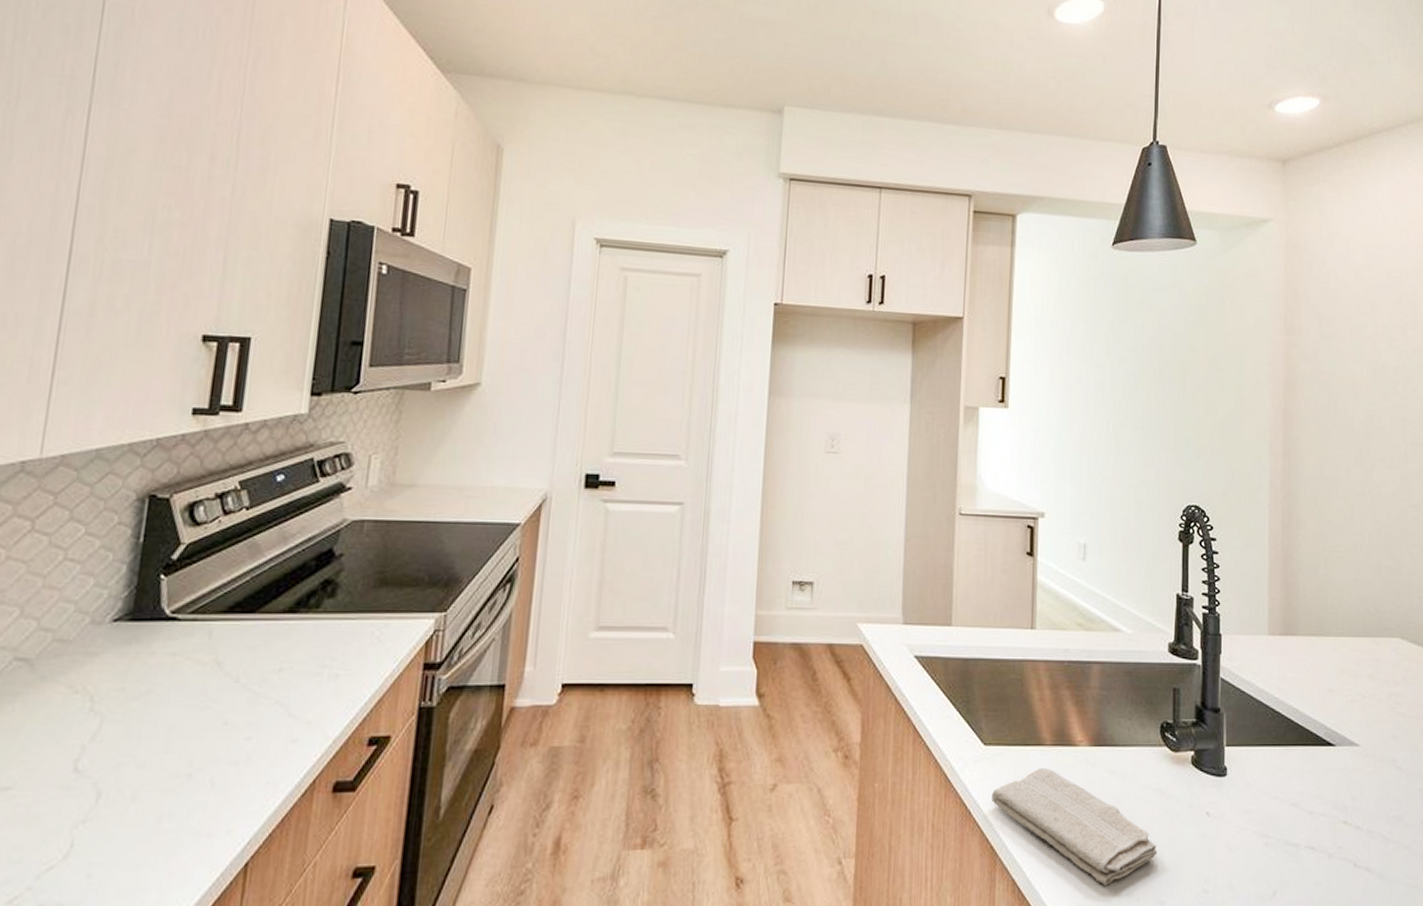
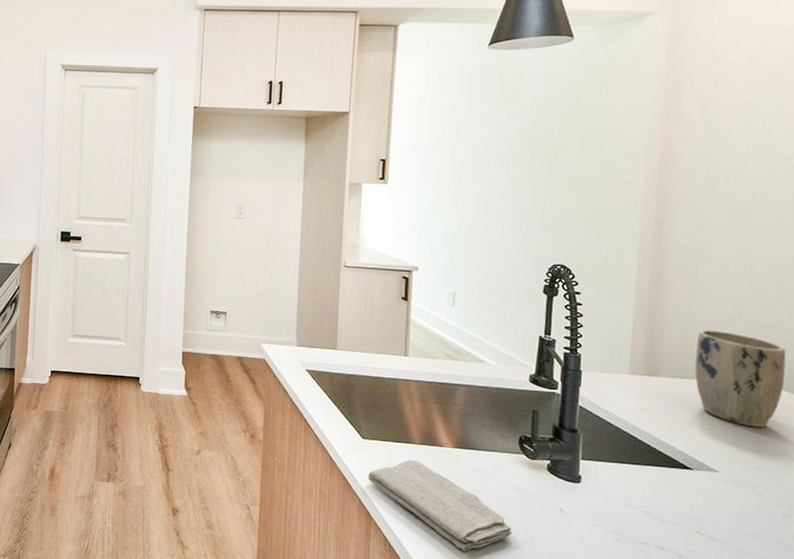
plant pot: none [1330,577,1411,689] -> present [695,330,786,428]

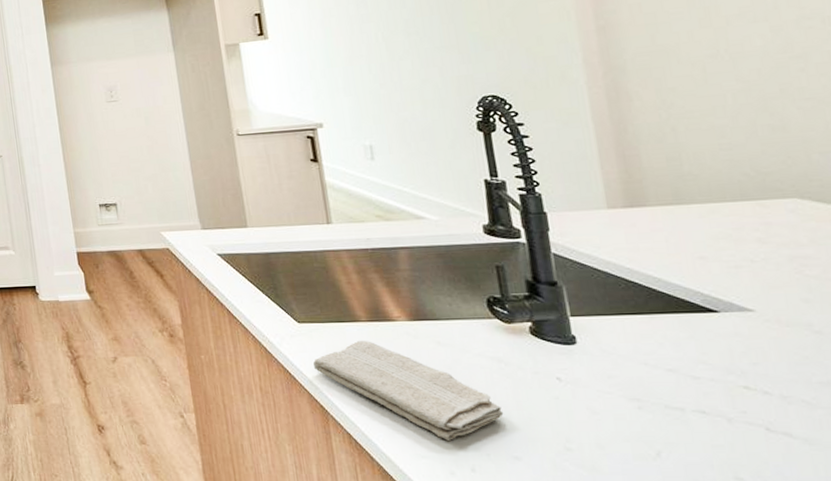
plant pot: present [695,330,786,428] -> none [685,142,816,252]

